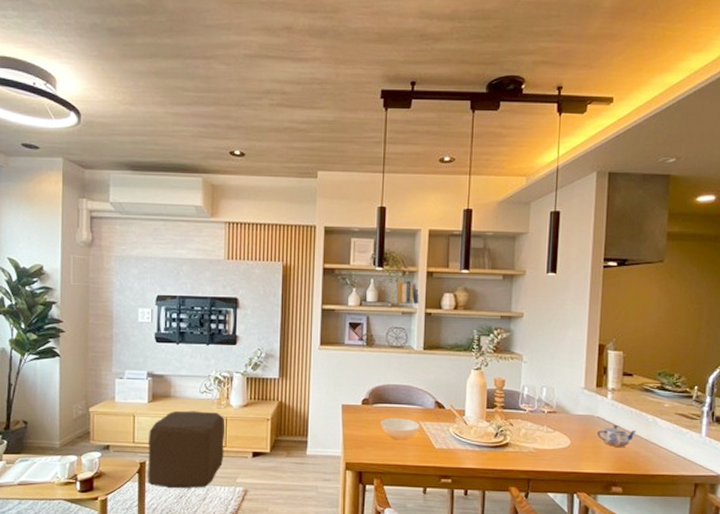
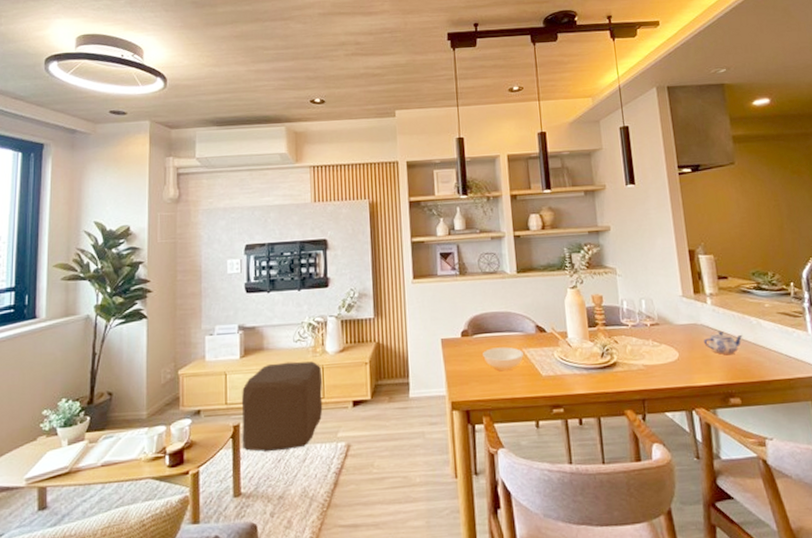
books: present [397,281,419,304] -> none [483,206,506,229]

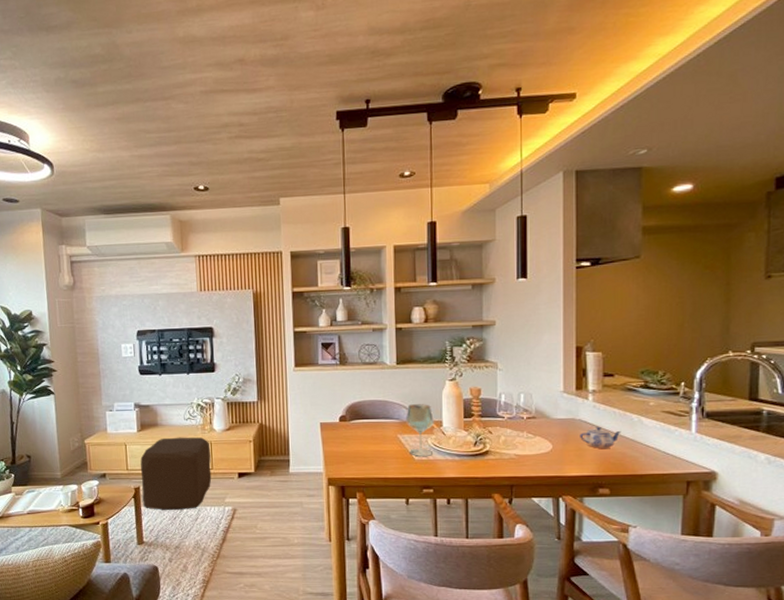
bowl: present [483,347,524,372] -> none [359,432,398,454]
wine glass: none [530,314,560,373] -> present [406,404,434,457]

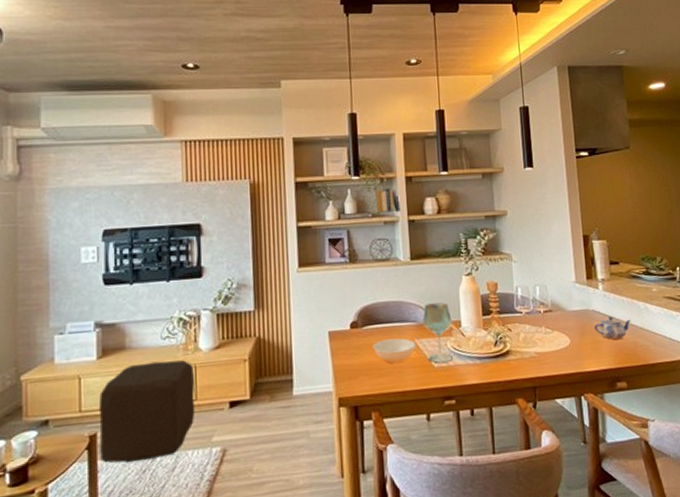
bowl: none [359,432,398,454] -> present [373,338,416,364]
books: none [366,298,389,321] -> present [376,189,401,213]

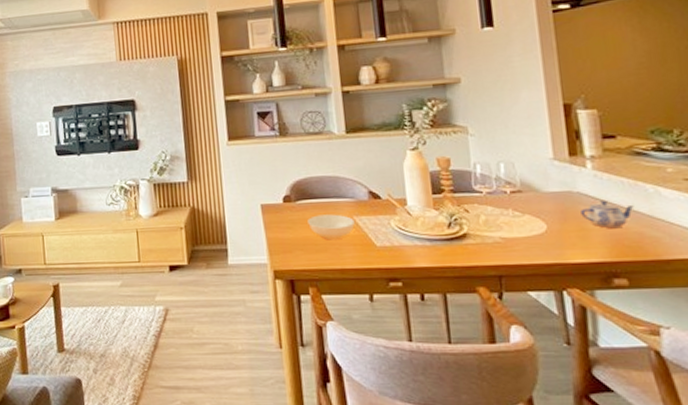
pouf: present [98,360,195,463] -> none [59,225,139,311]
books: present [376,189,401,213] -> none [305,59,333,84]
wine glass: present [423,302,453,364] -> none [362,179,398,243]

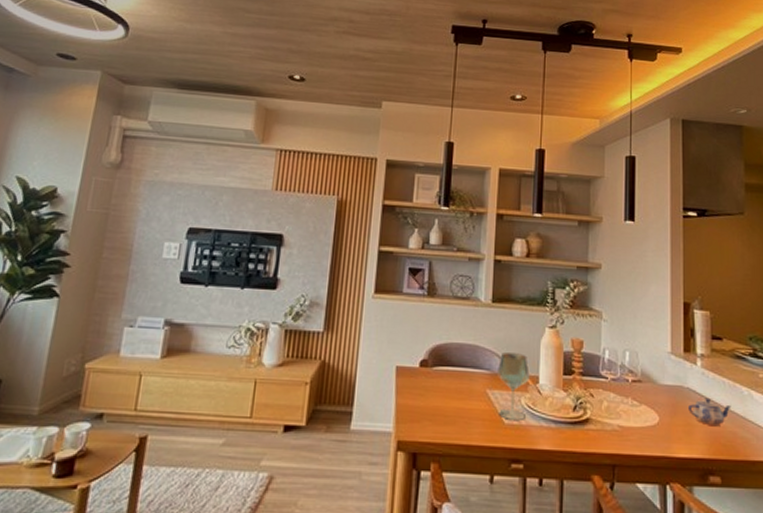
bowl: present [307,214,355,240] -> none [441,384,487,413]
wine glass: none [362,179,398,243] -> present [498,352,530,422]

